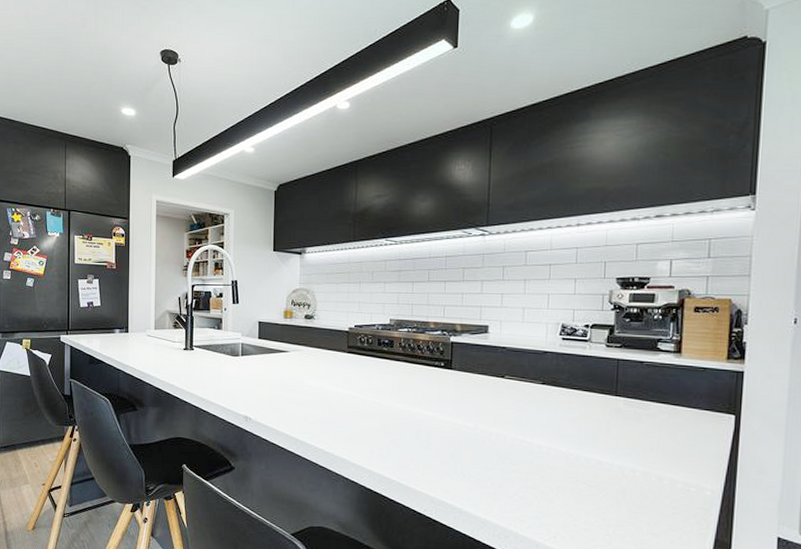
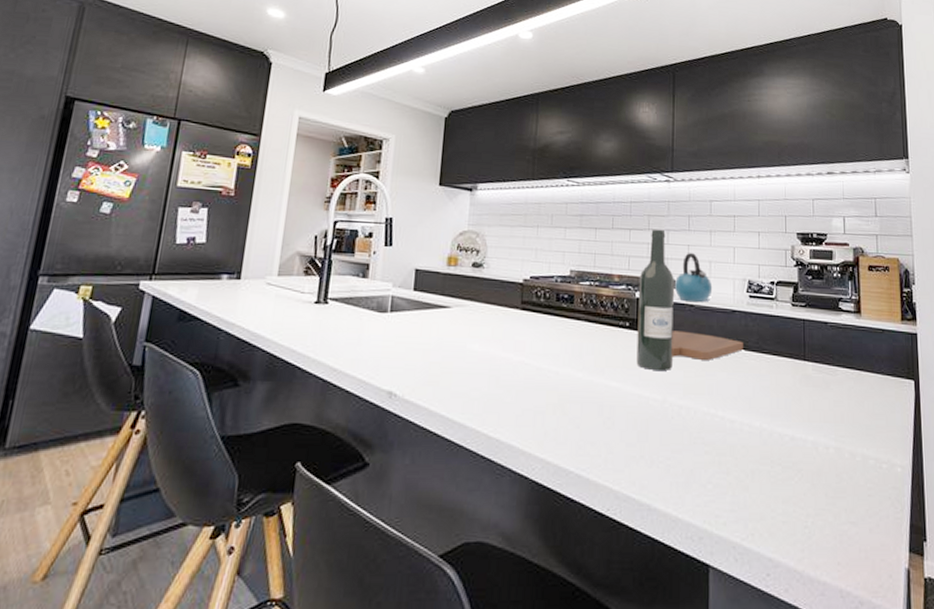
wine bottle: none [450,280,488,403] -> present [636,229,675,370]
cutting board: none [483,370,555,395] -> present [671,331,744,360]
kettle: none [487,301,525,344] -> present [674,253,713,302]

